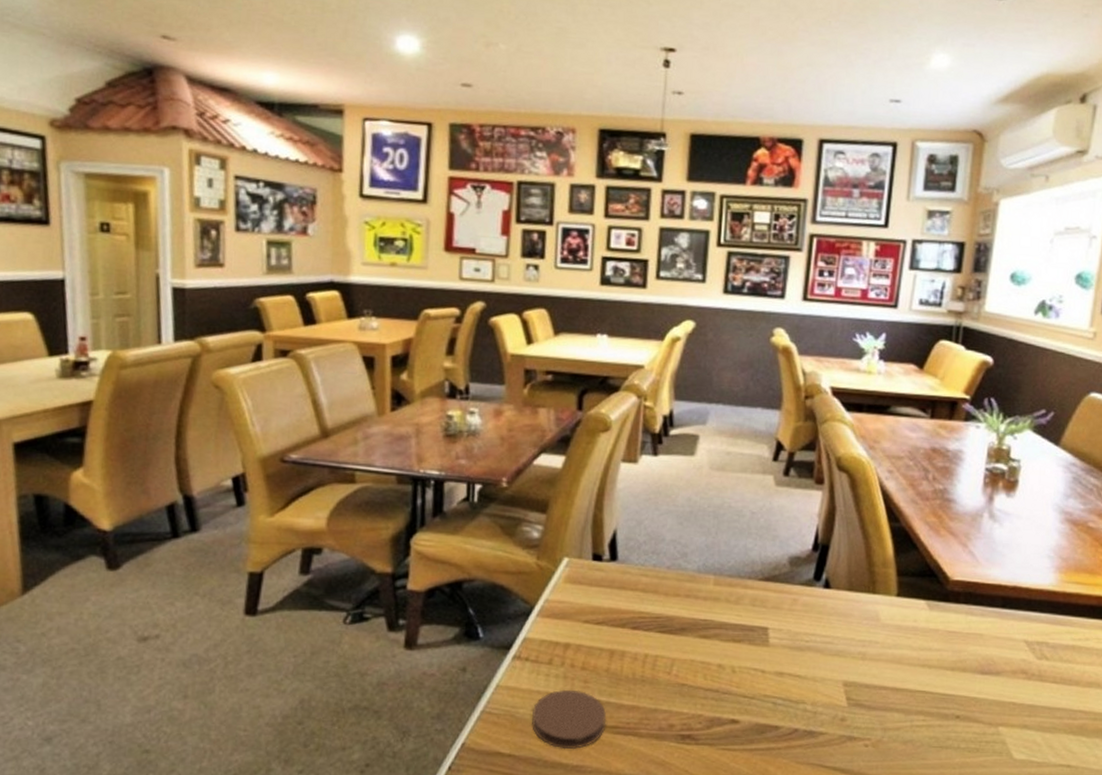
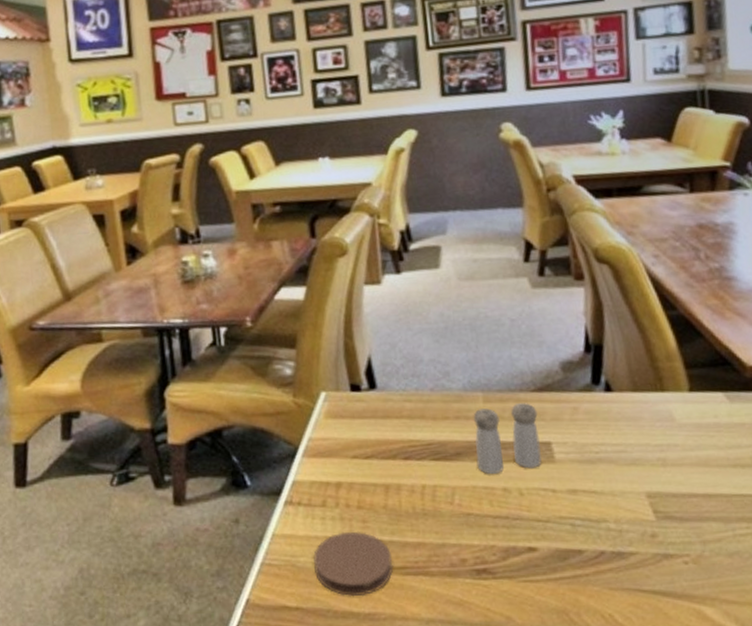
salt and pepper shaker: none [698,589,761,651] -> present [473,403,542,474]

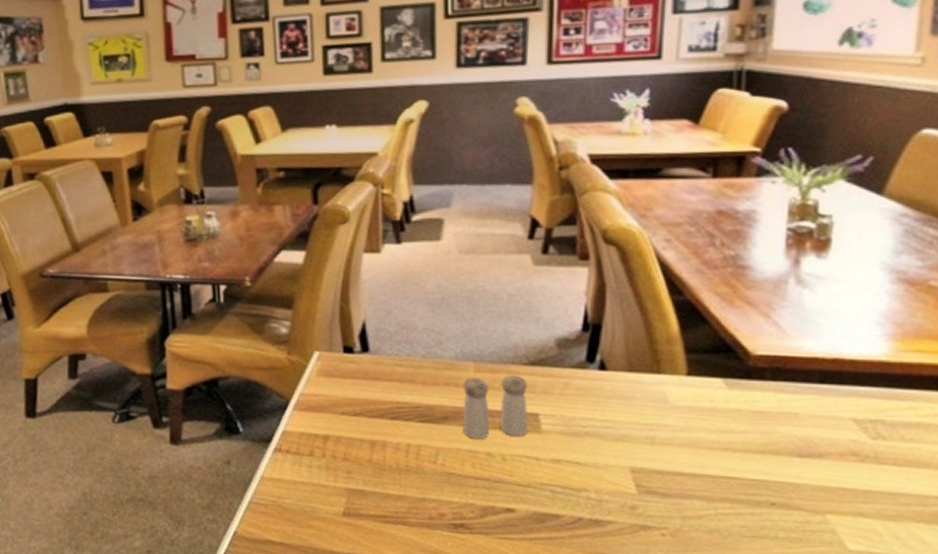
coaster: present [313,531,394,597] -> none [299,480,374,539]

